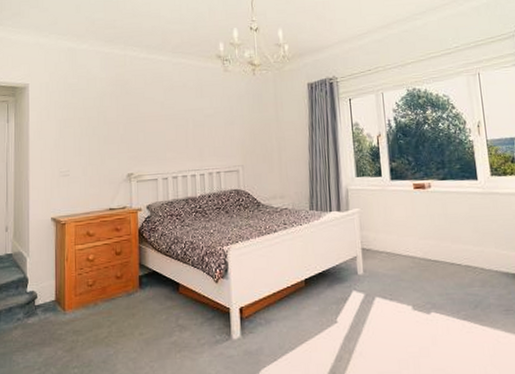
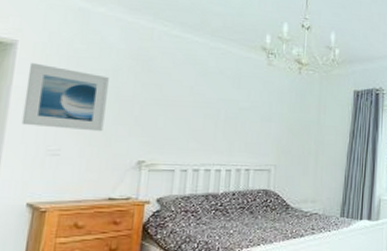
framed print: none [39,100,98,154] -> present [21,62,109,132]

